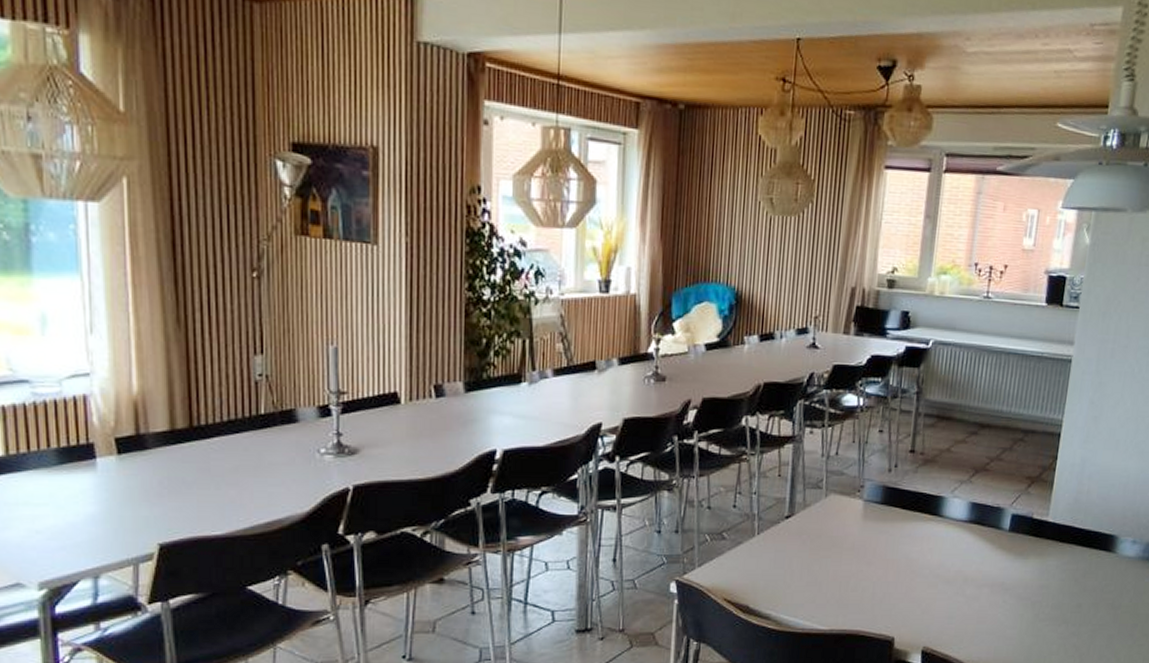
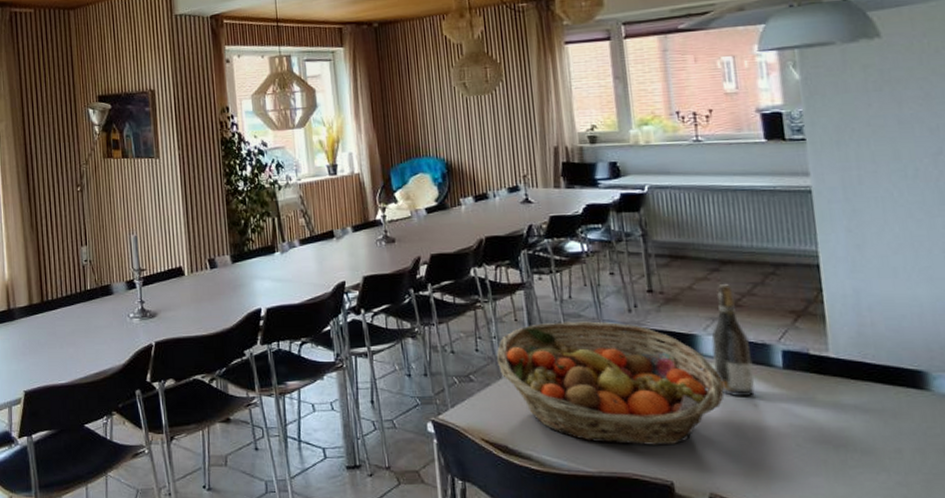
fruit basket: none [753,479,958,603] -> present [497,321,725,445]
wine bottle: none [952,448,988,558] -> present [711,284,755,397]

